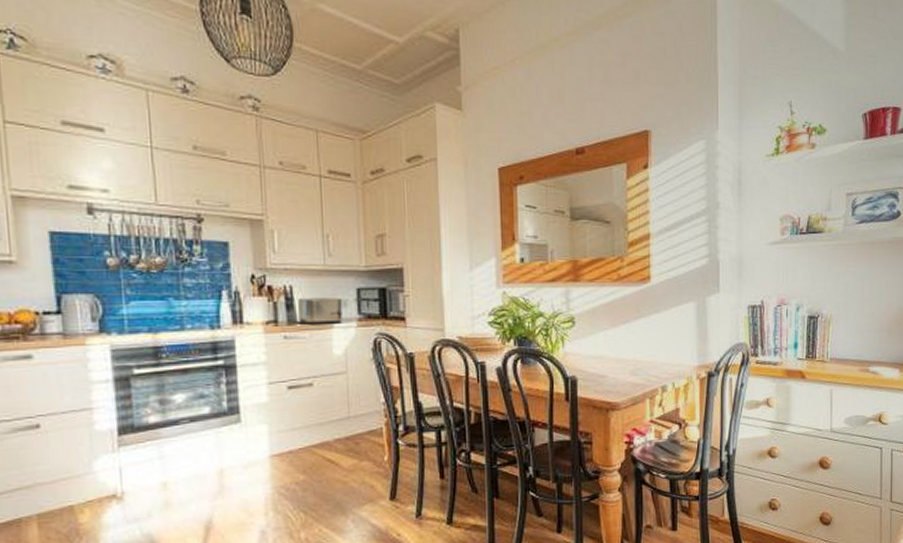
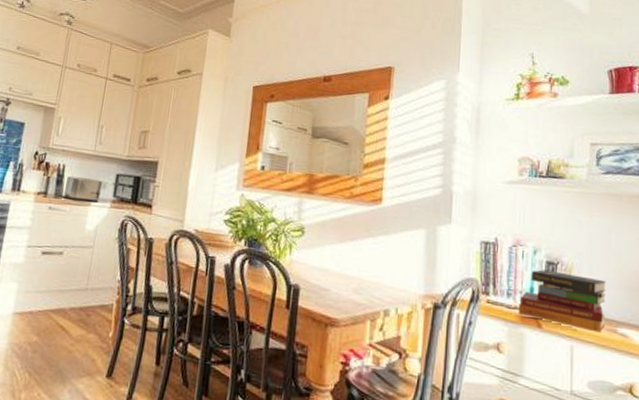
books: none [784,324,860,374] -> present [518,269,606,333]

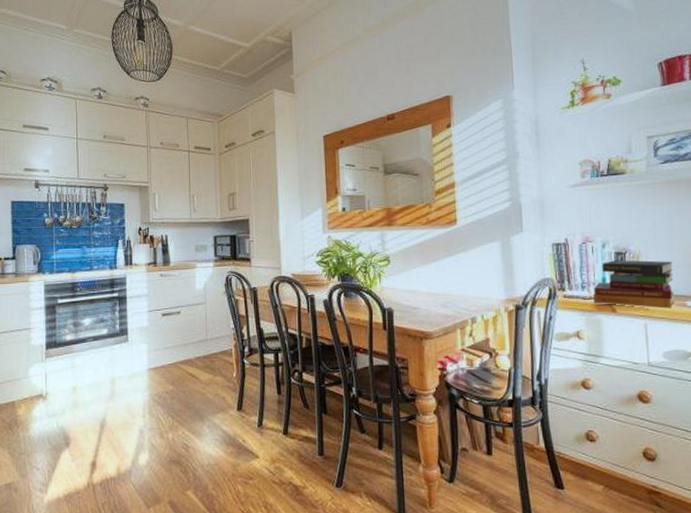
toaster: present [64,175,102,203] -> none [171,243,203,266]

